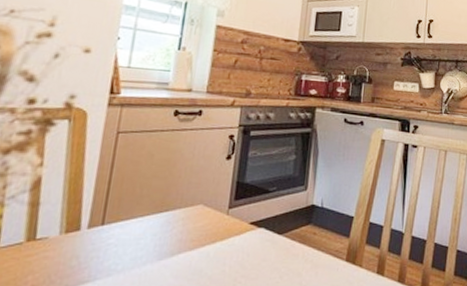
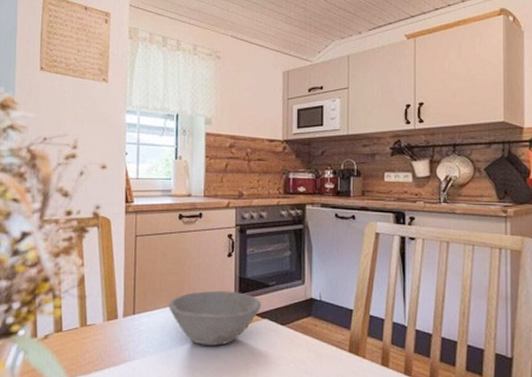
bowl: none [148,196,259,259] -> present [168,290,262,346]

